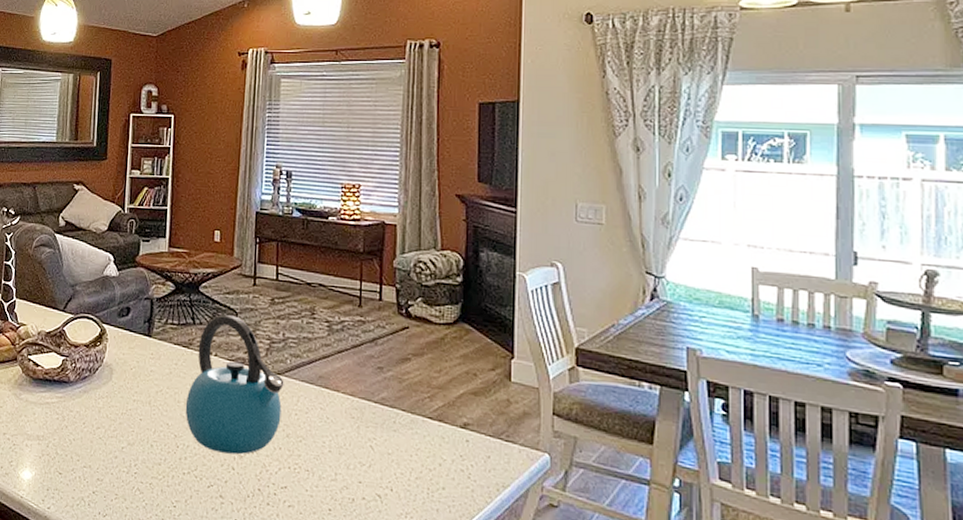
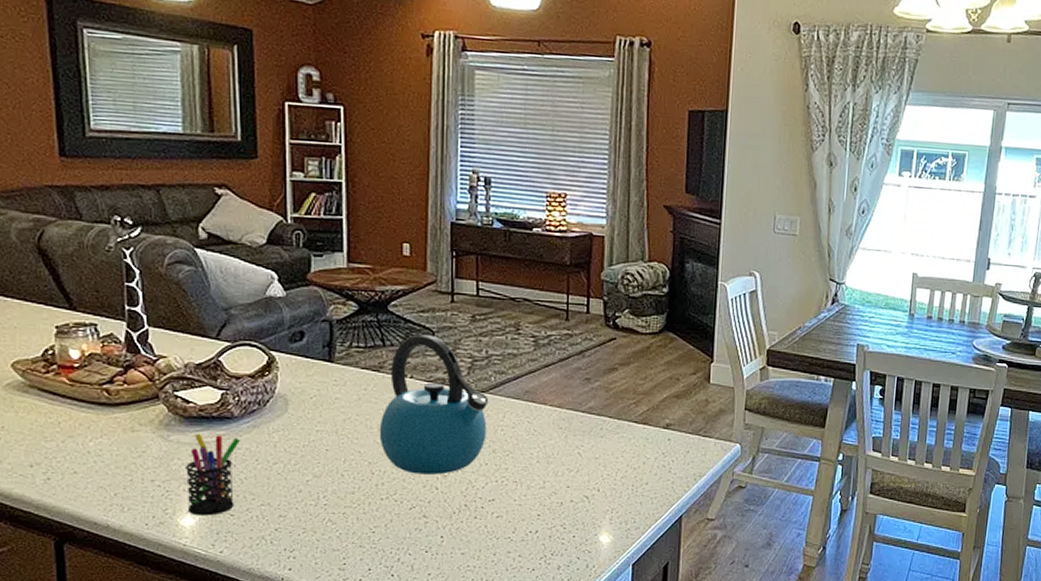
pen holder: none [27,394,73,472] -> present [186,433,240,516]

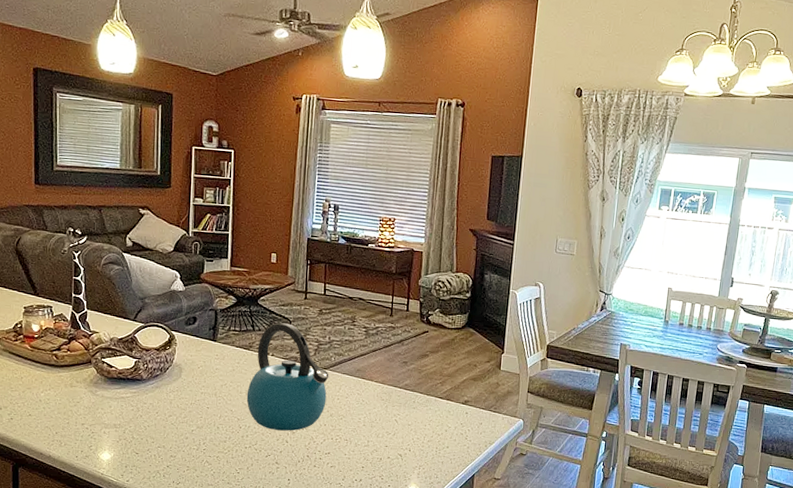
pen holder: present [186,433,240,516] -> none [105,390,146,453]

